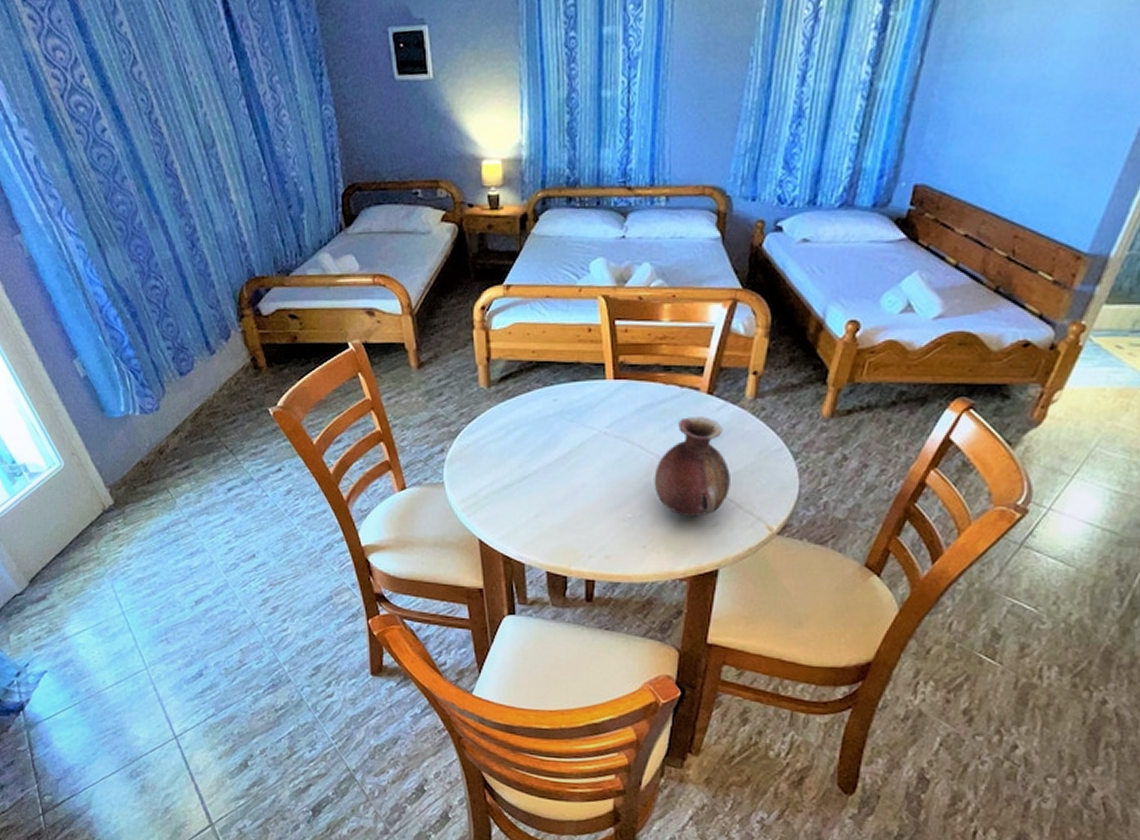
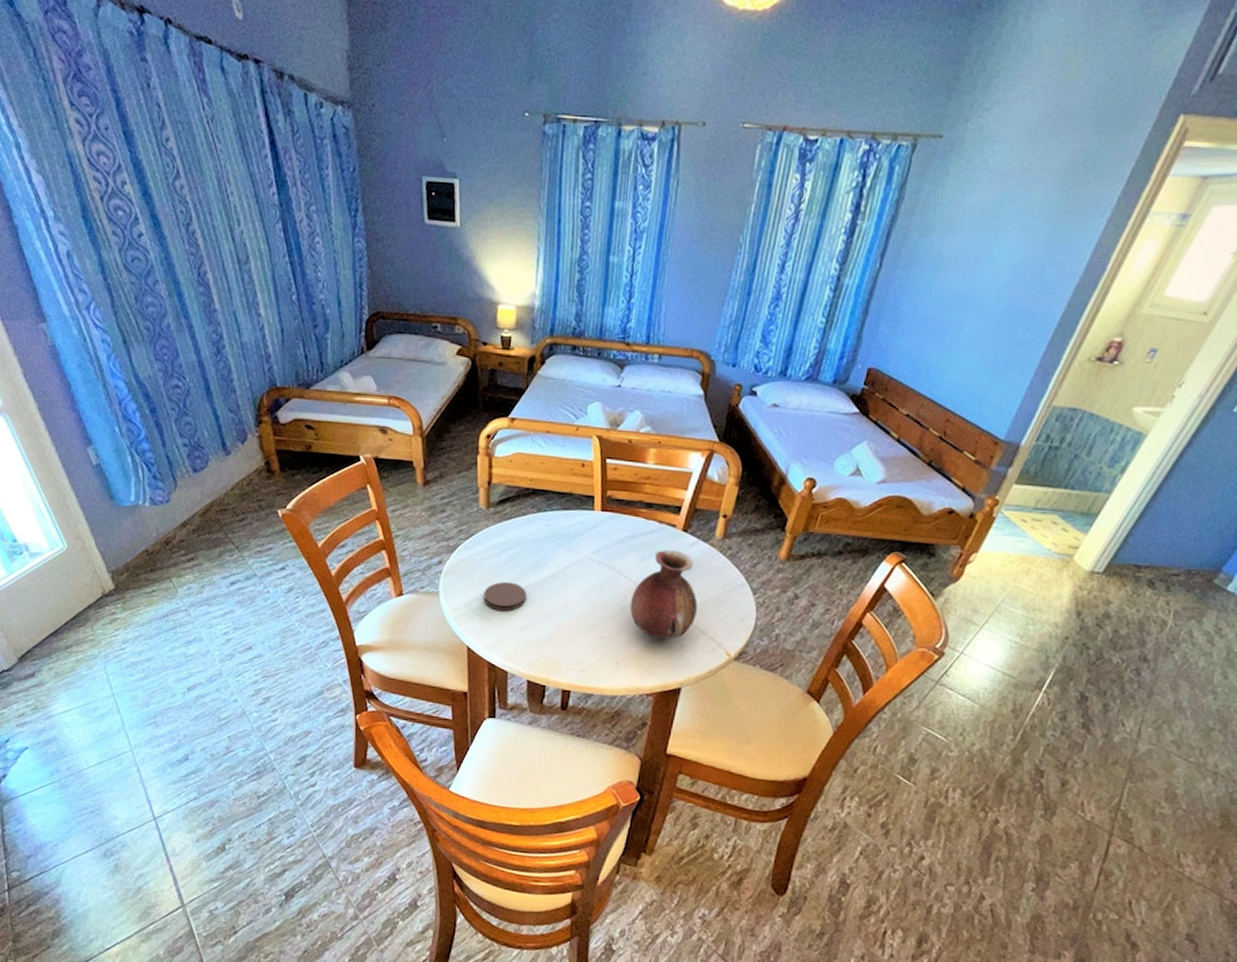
coaster: none [492,465,539,499] -> present [483,581,527,612]

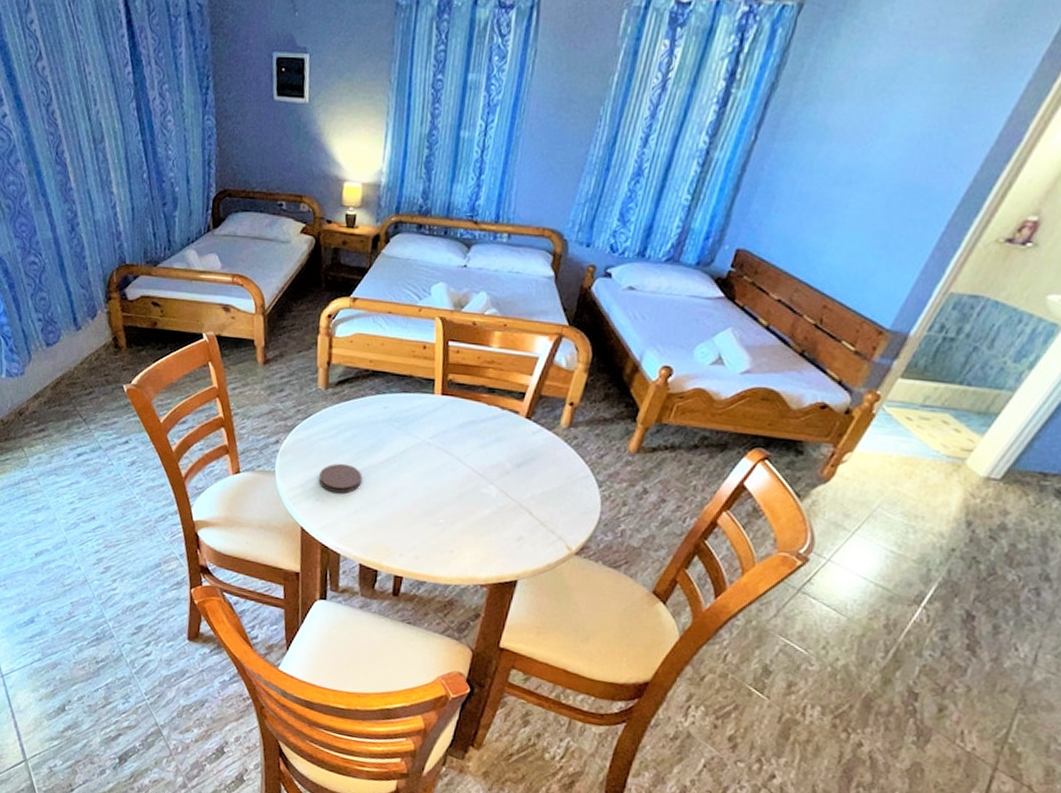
vase: present [630,549,697,640] -> none [467,437,539,530]

